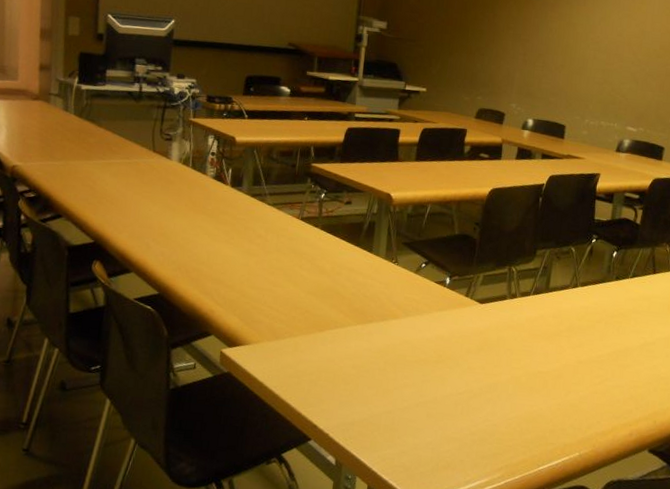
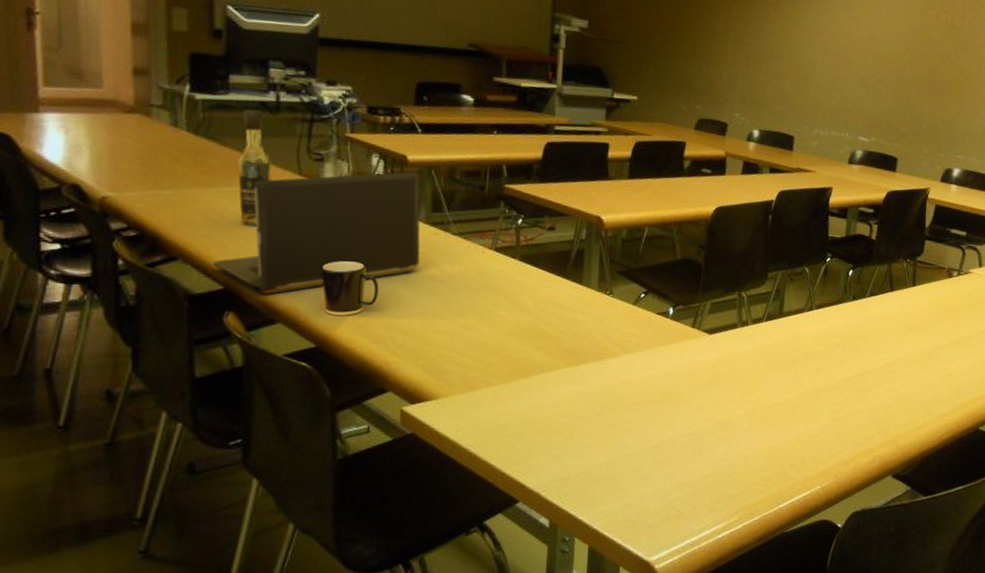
laptop computer: none [87,150,245,249] -> present [212,171,420,295]
bottle: none [108,97,134,192] -> present [238,109,272,226]
mug: none [164,223,209,270] -> present [320,260,379,316]

